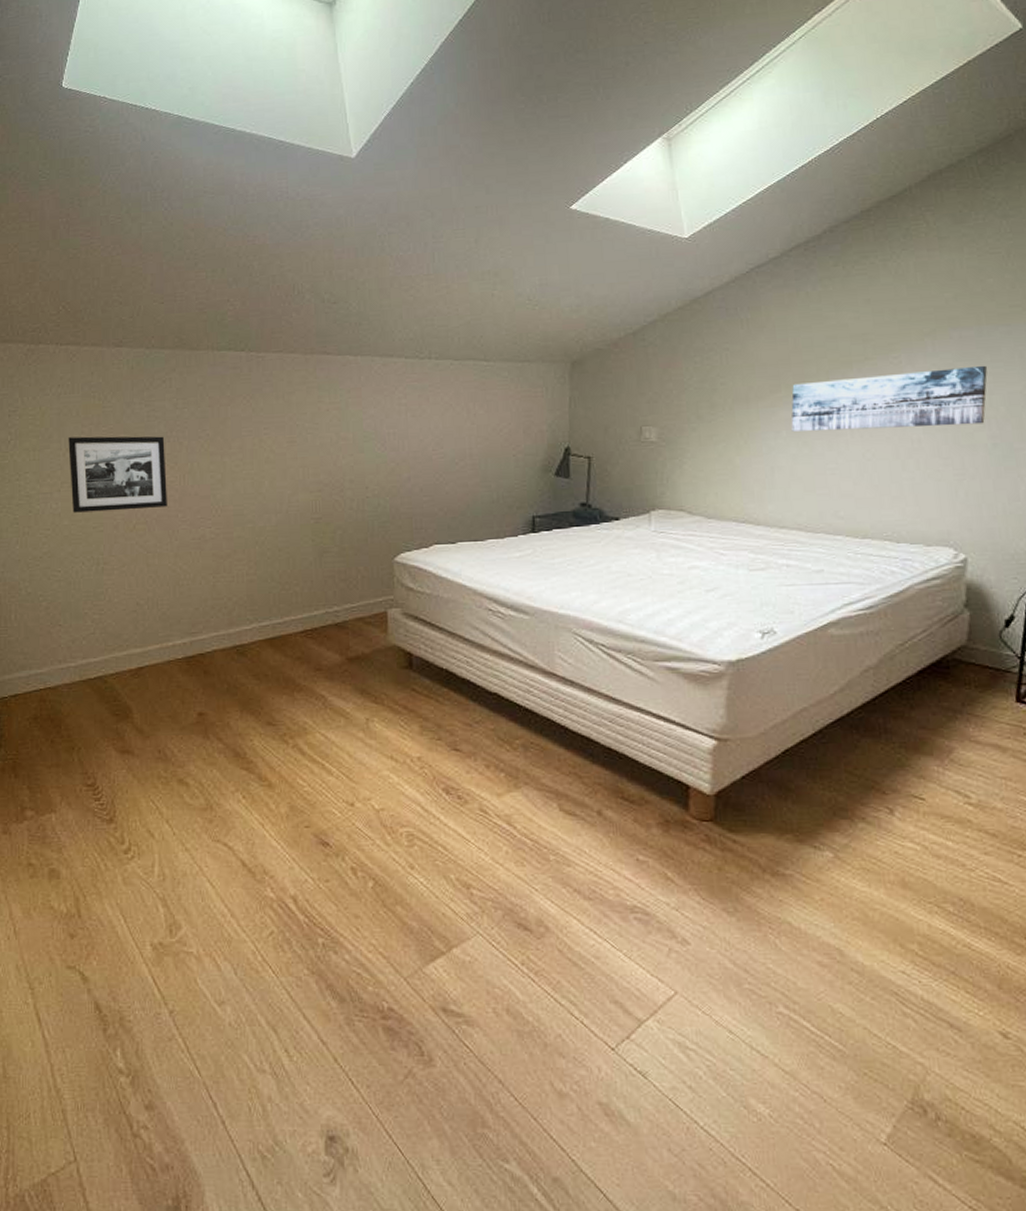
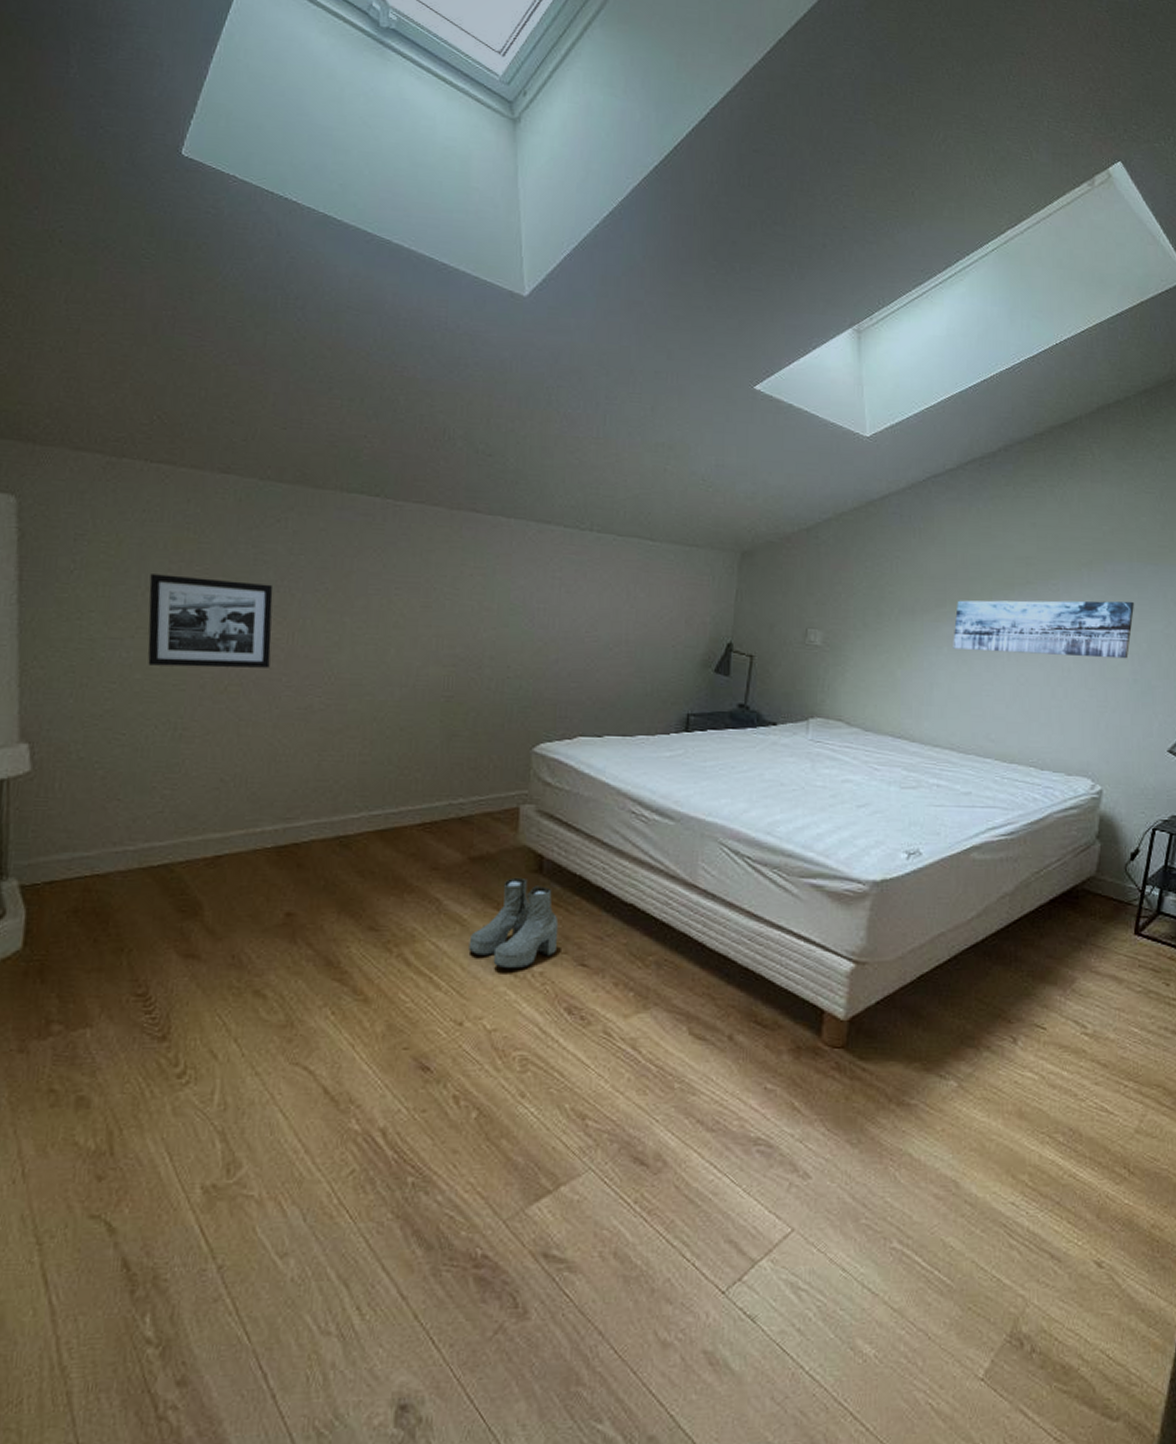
boots: none [353,673,431,755] -> present [468,877,559,969]

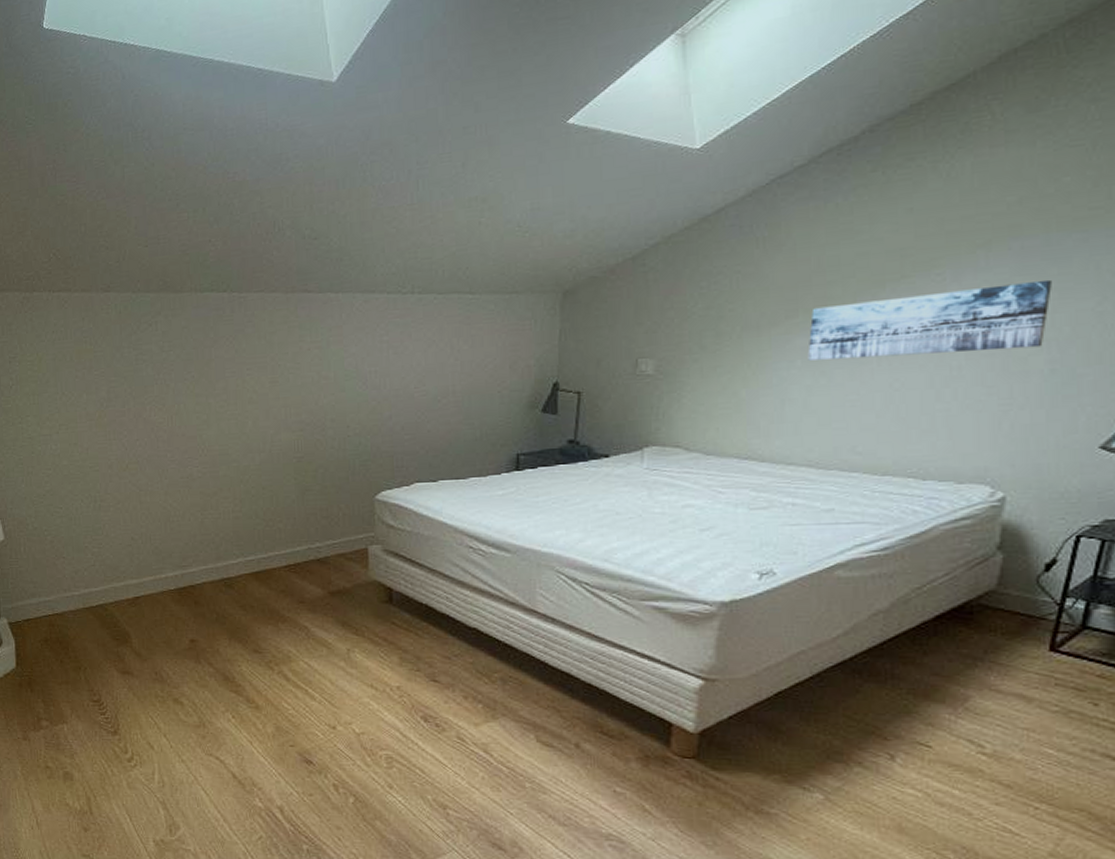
picture frame: present [147,574,273,668] -> none [64,379,157,454]
boots: present [468,877,559,969] -> none [335,607,411,684]

